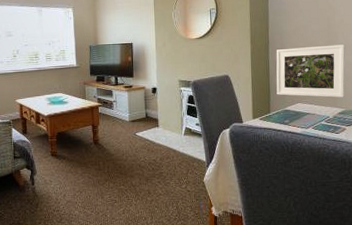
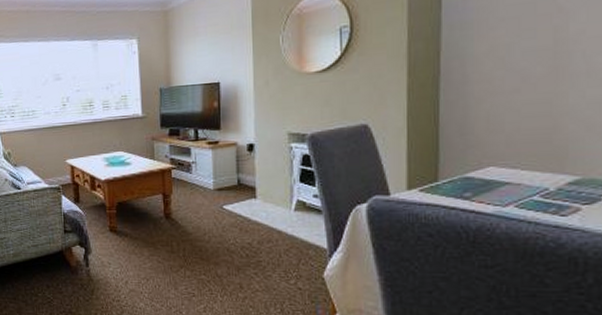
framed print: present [276,44,346,98] -> none [450,70,588,158]

